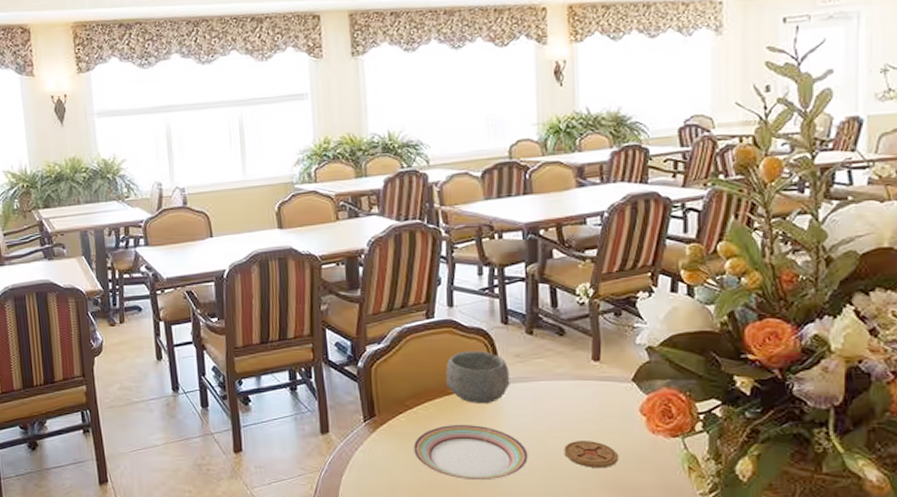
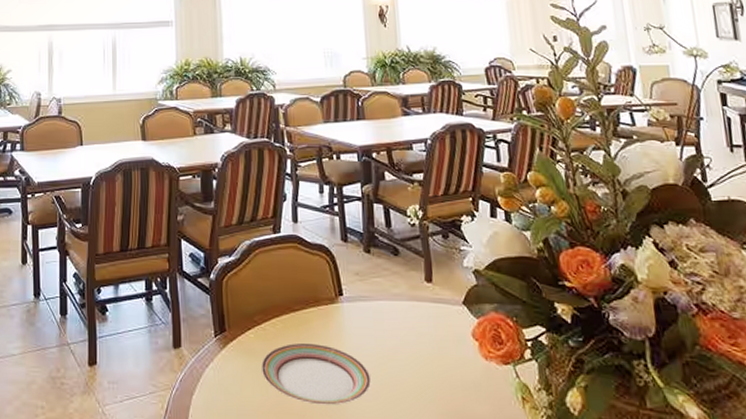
bowl: present [446,350,510,404] -> none [291,267,351,323]
coaster: present [564,441,618,469] -> none [404,365,455,396]

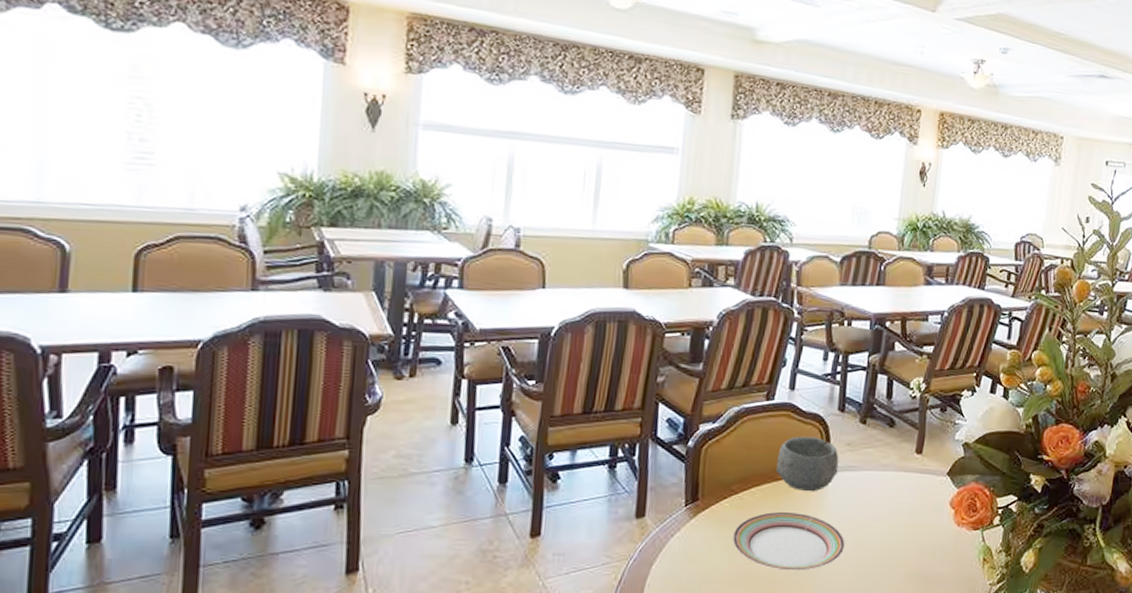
bowl: none [291,267,351,323] -> present [776,436,839,492]

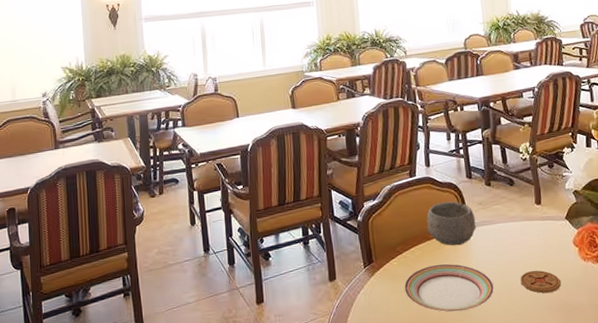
coaster: none [878,532,925,559] -> present [520,270,561,294]

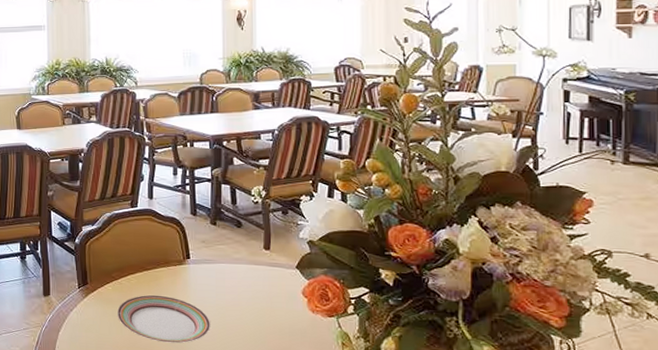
bowl: present [427,201,476,246] -> none [145,235,197,280]
coaster: present [520,270,561,294] -> none [239,315,284,339]

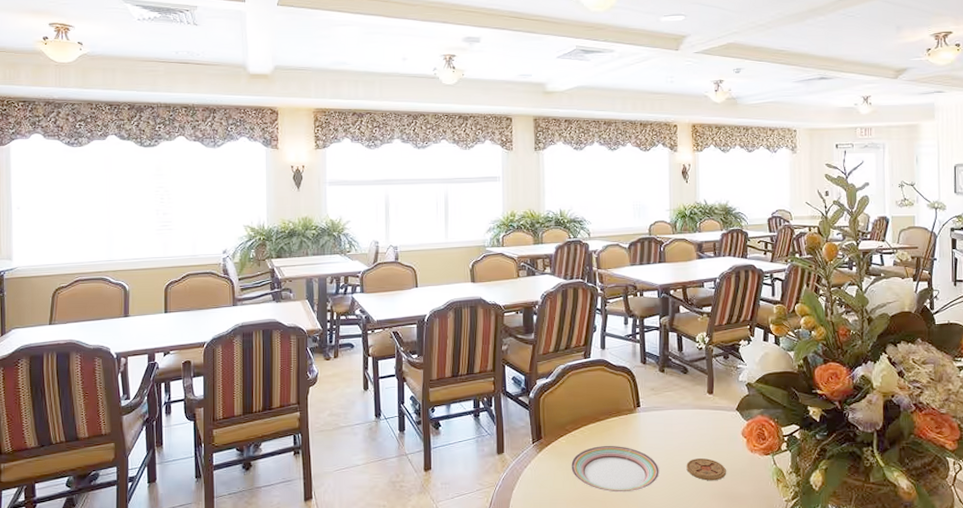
coaster: none [239,315,284,339] -> present [686,458,726,481]

